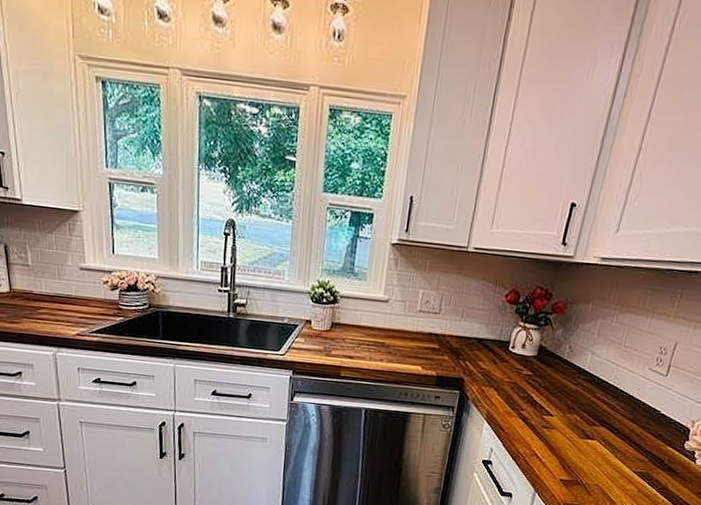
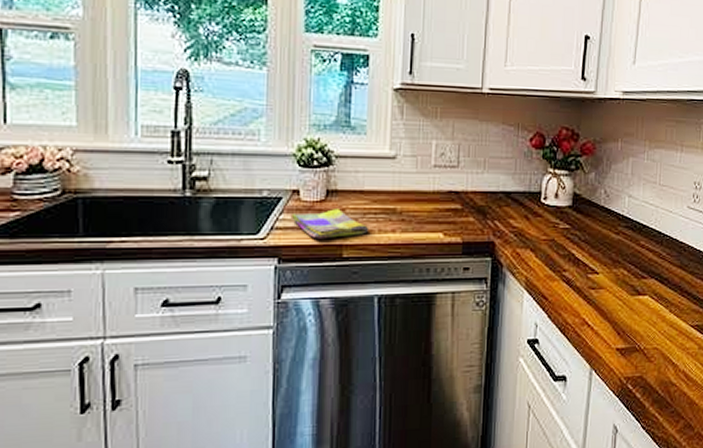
dish towel: none [304,338,363,361] -> present [292,209,370,240]

